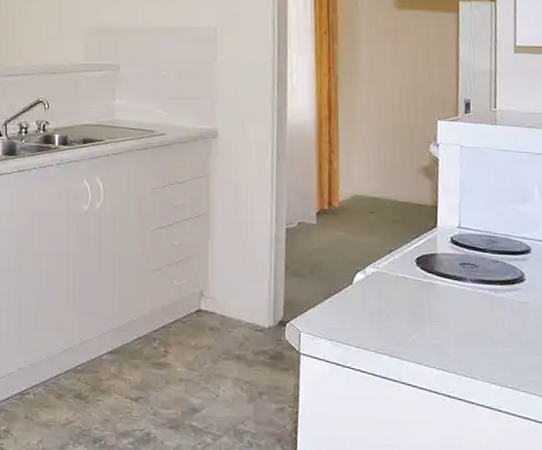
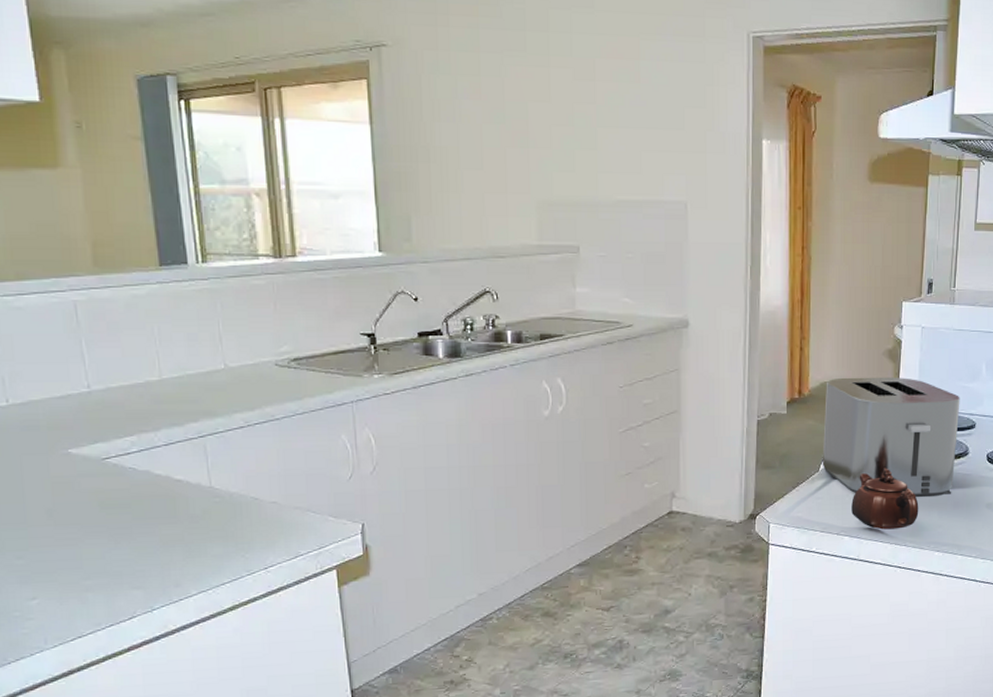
toaster: none [355,192,511,324] -> present [822,376,960,498]
teapot: none [389,287,469,354] -> present [851,468,919,530]

